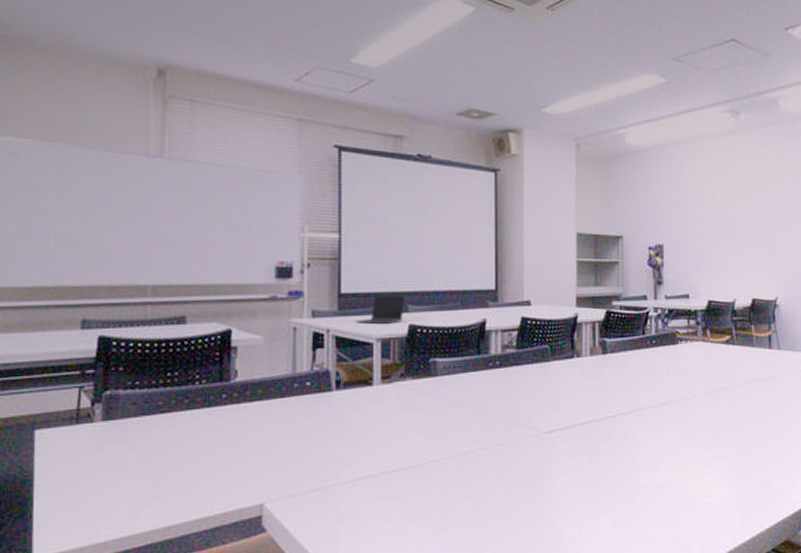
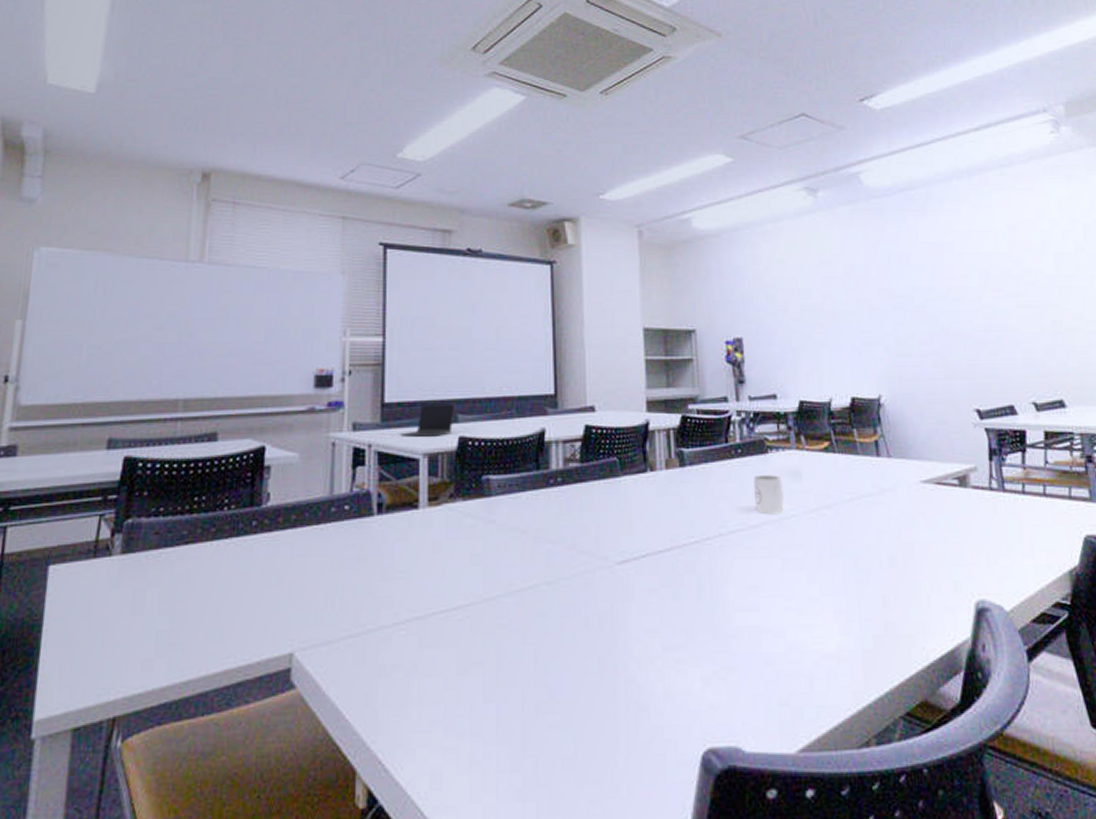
mug: none [663,362,688,395] -> present [753,475,784,515]

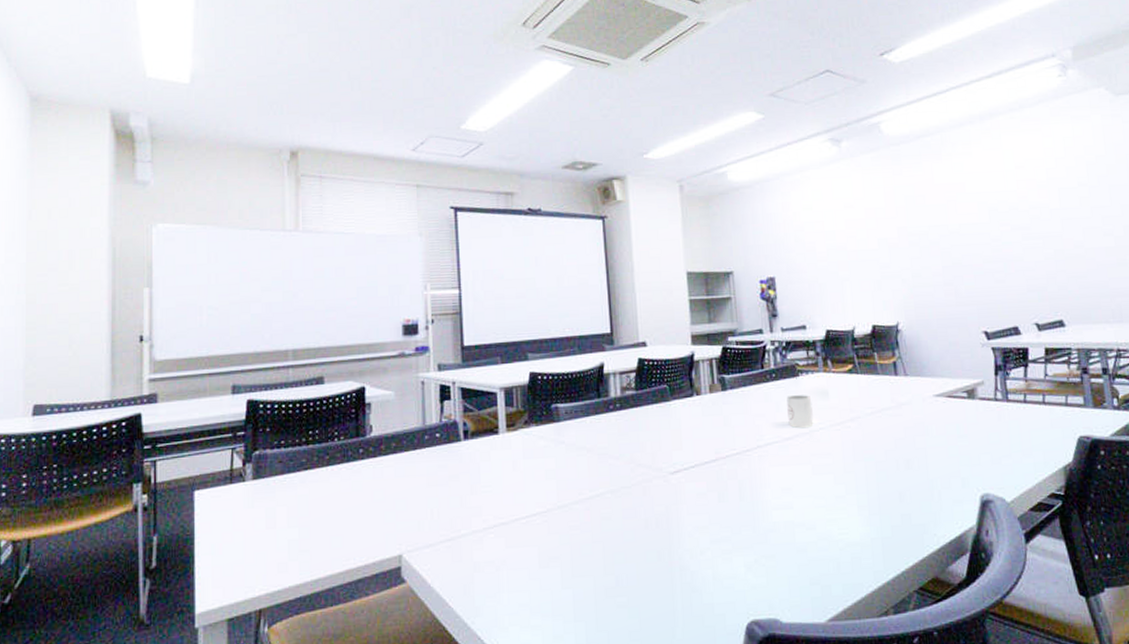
laptop computer: present [400,405,456,437] -> none [479,345,526,374]

